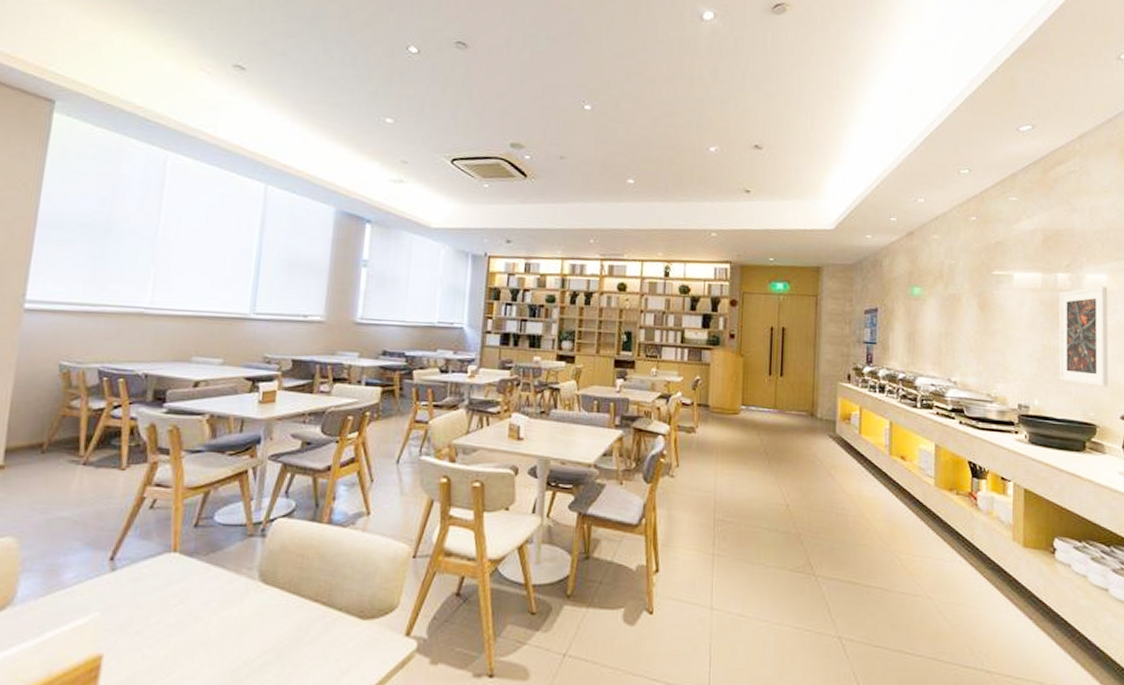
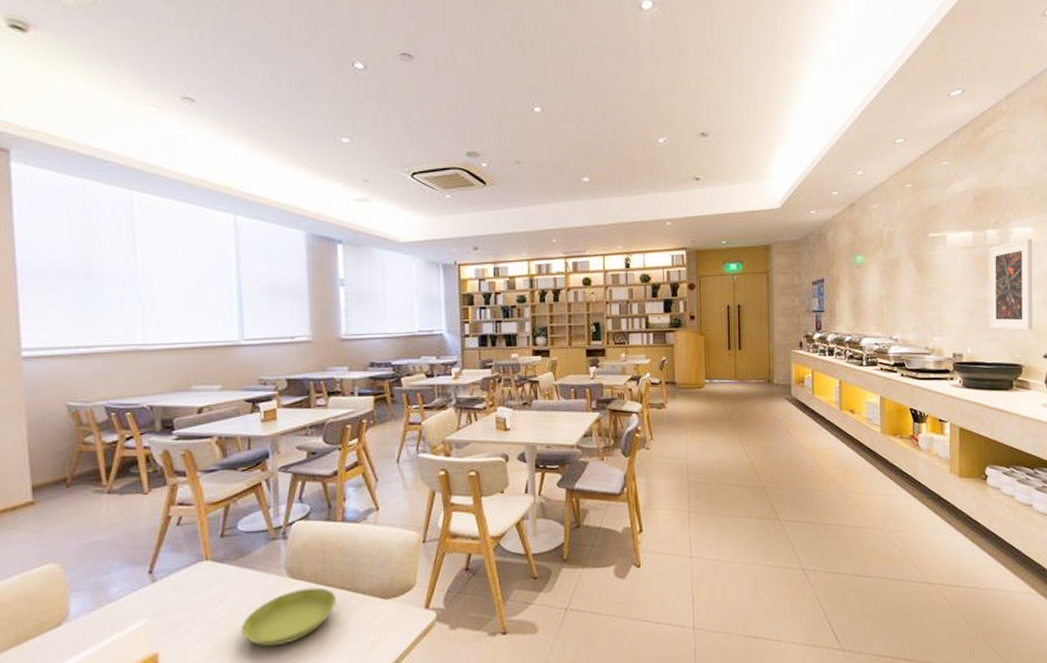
saucer: none [198,596,309,662] -> present [241,587,338,647]

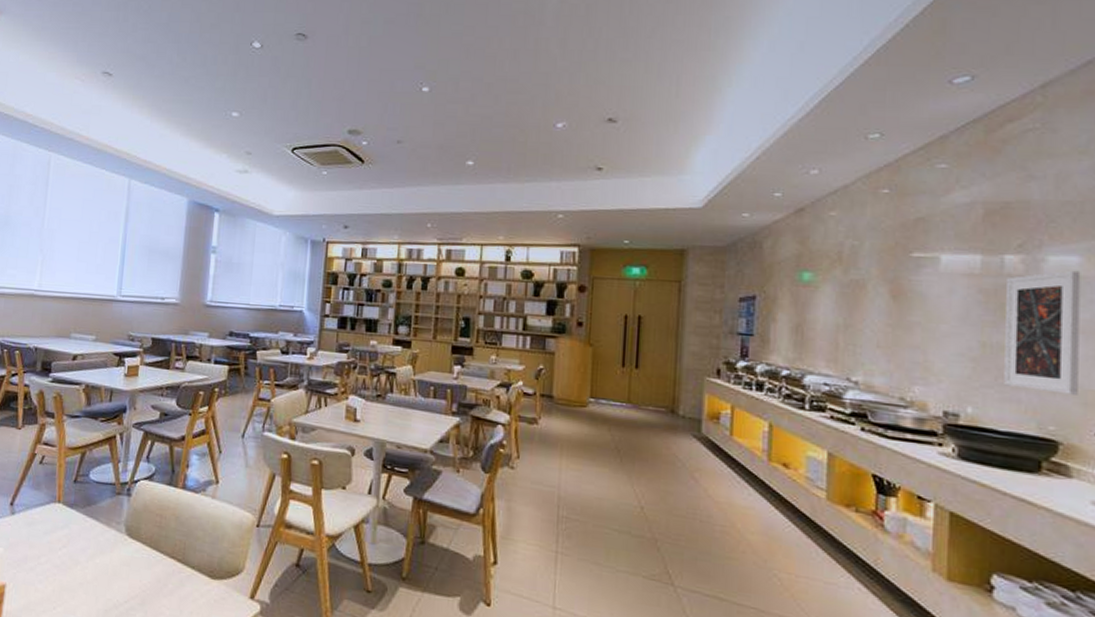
saucer: present [241,587,338,647] -> none [77,549,167,604]

